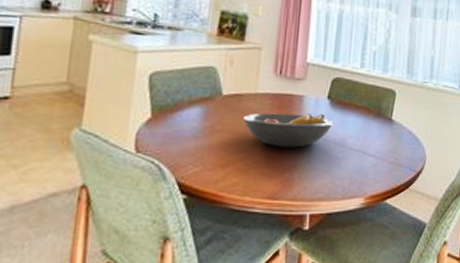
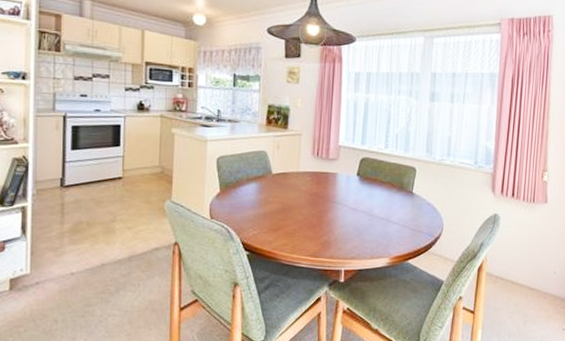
fruit bowl: present [243,112,333,148] -> none [289,187,362,216]

